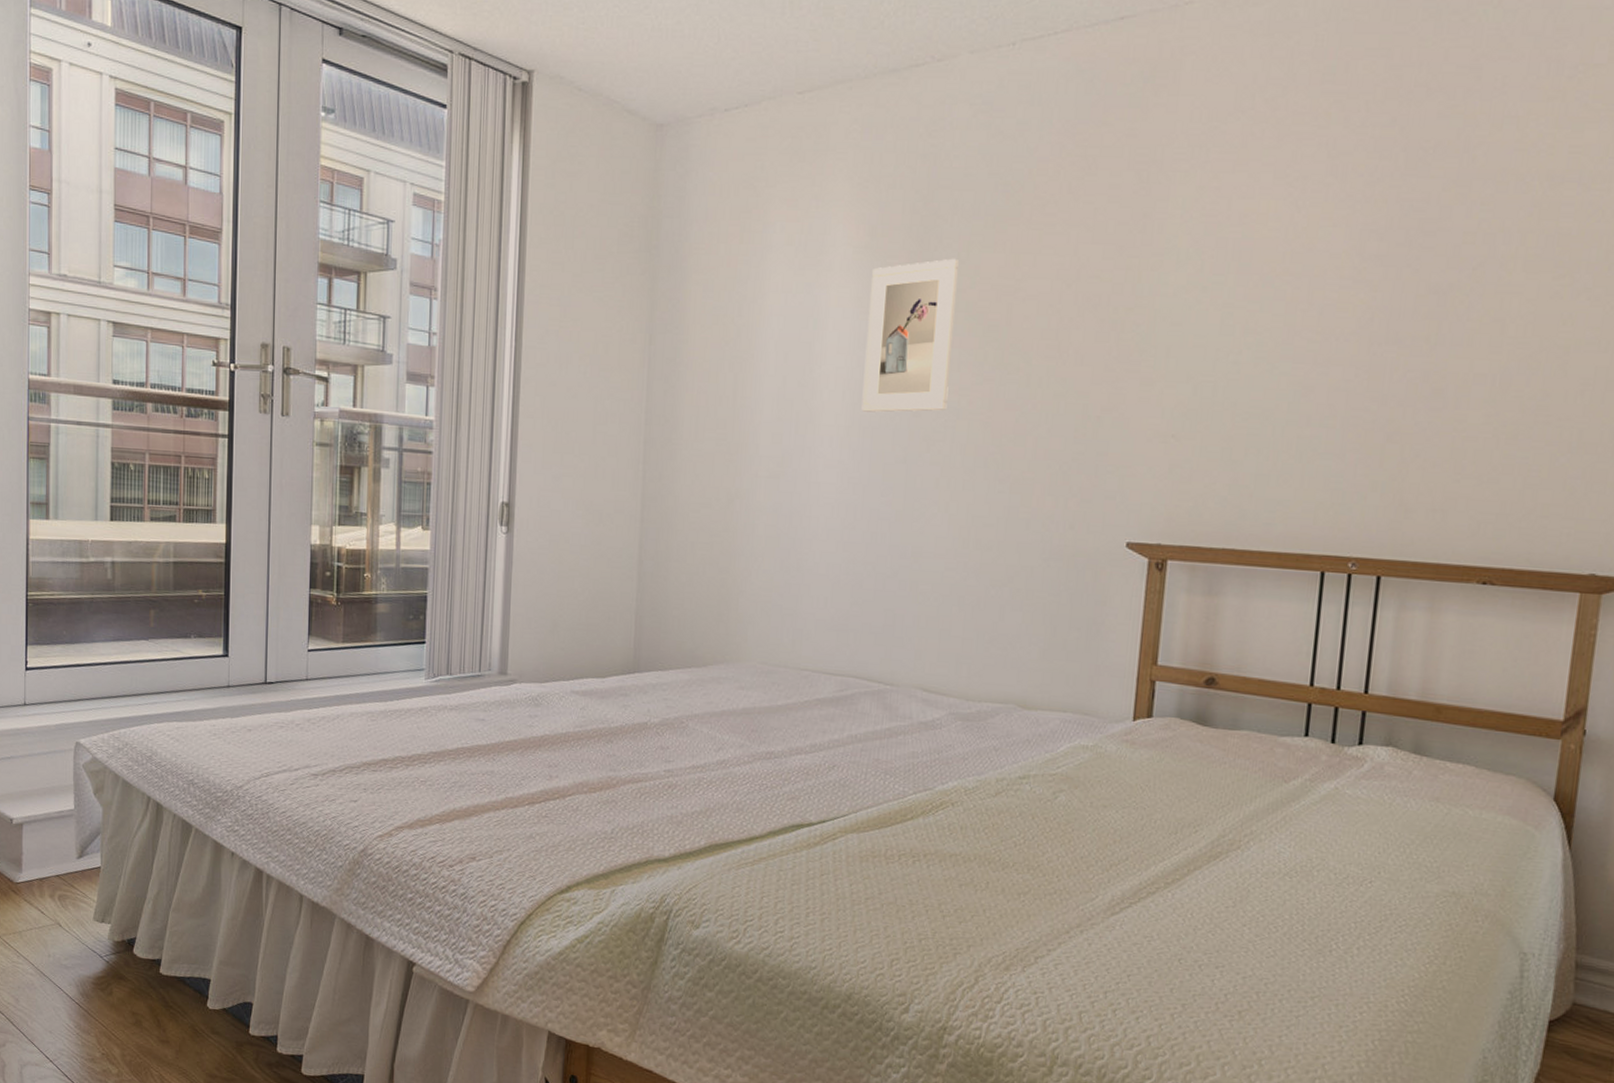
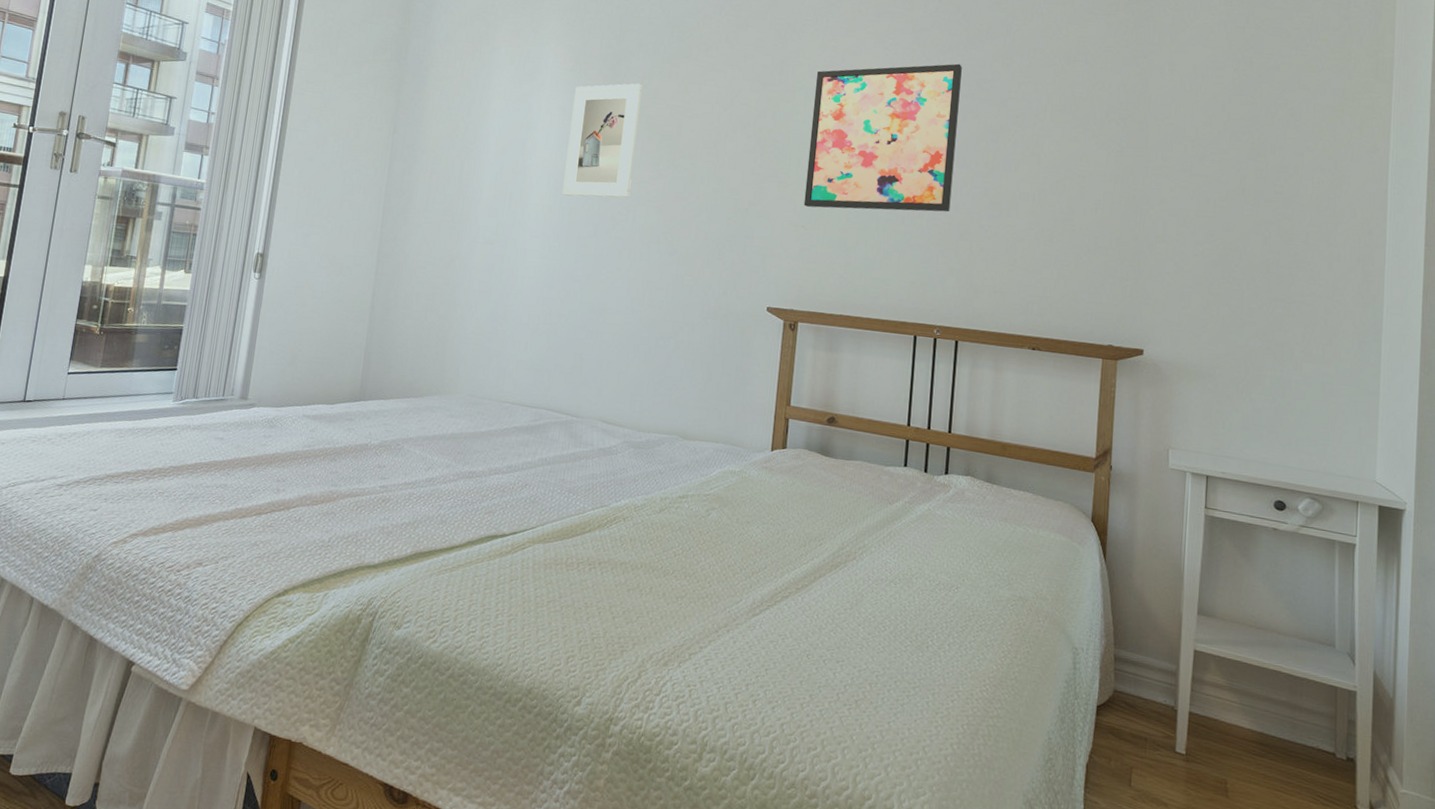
wall art: none [1174,199,1397,410] -> present [804,63,962,213]

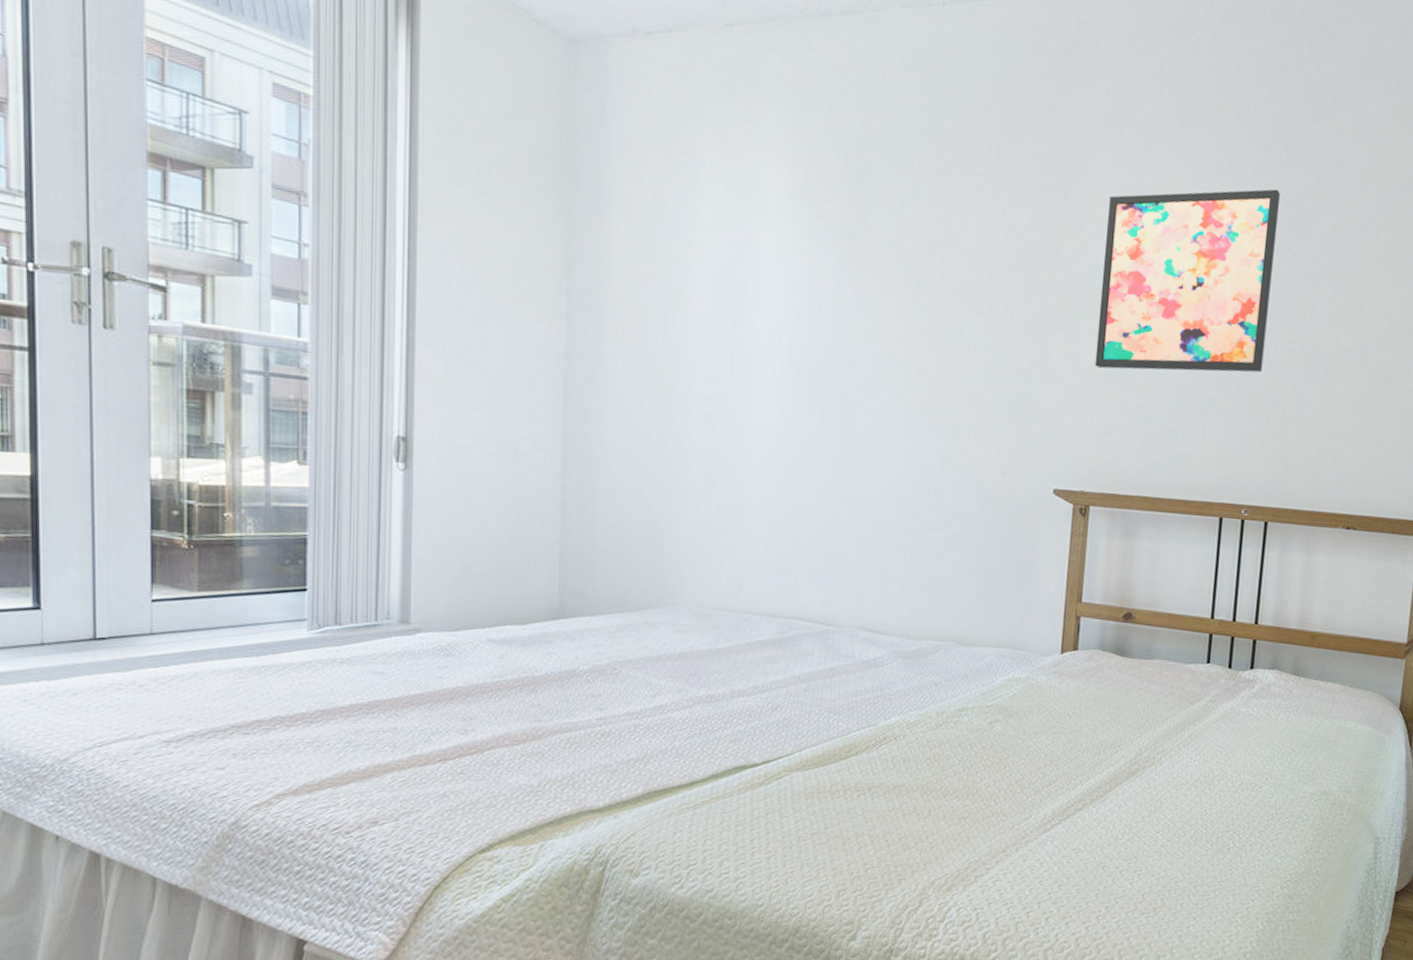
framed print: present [562,83,642,198] -> none [798,209,893,359]

